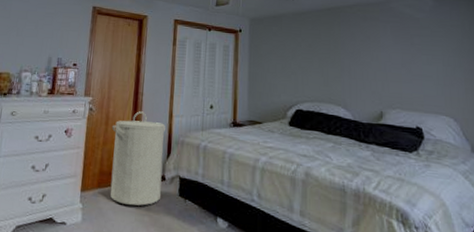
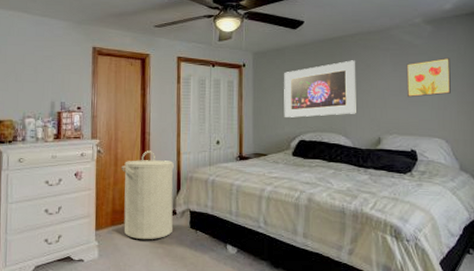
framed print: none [280,30,356,86] -> present [284,60,356,118]
wall art: none [408,32,457,72] -> present [406,57,451,98]

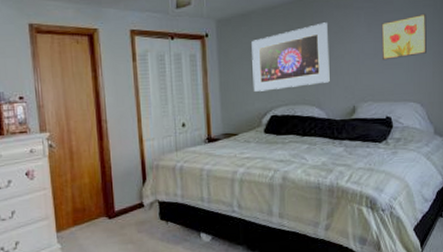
laundry hamper: present [121,151,174,239] -> none [77,140,141,237]

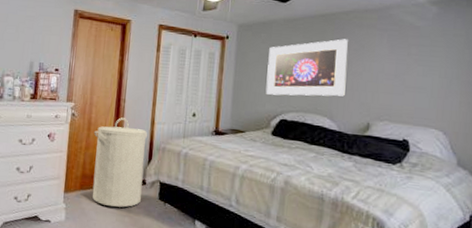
laundry hamper: none [77,140,141,237] -> present [92,117,147,208]
wall art: present [381,13,426,61] -> none [402,42,456,83]

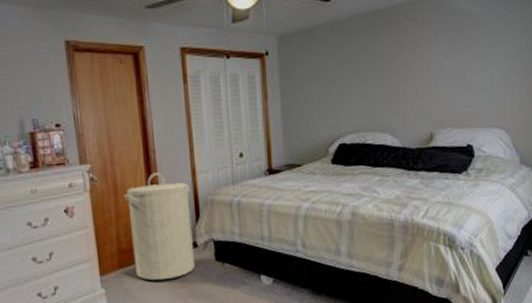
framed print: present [265,39,348,96] -> none [317,38,405,117]

